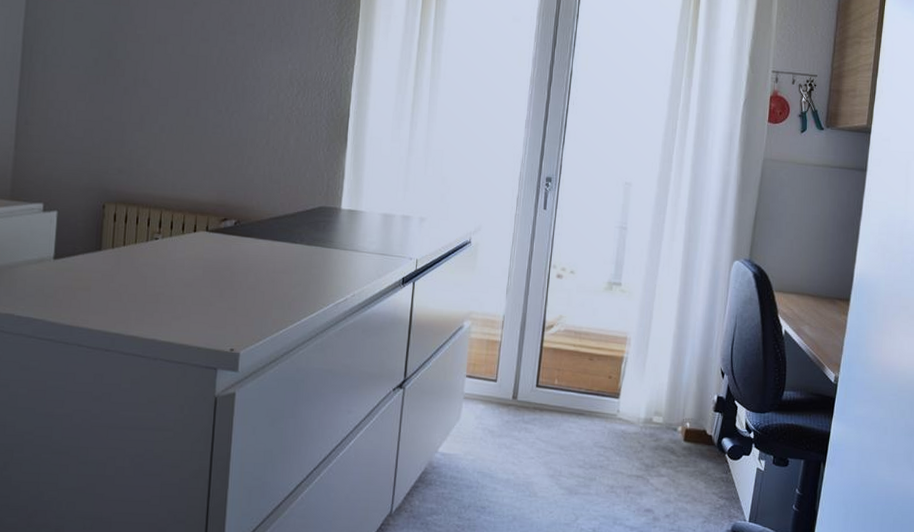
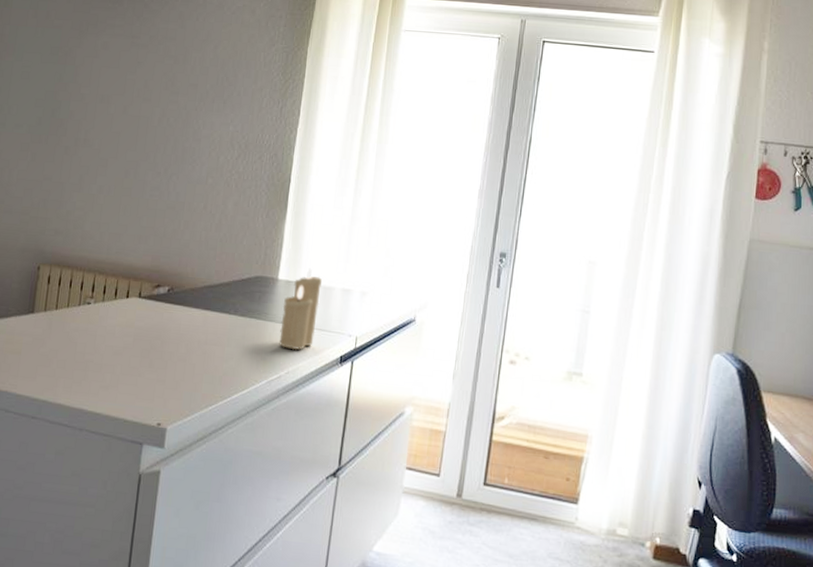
candle: none [344,196,383,275] -> present [279,267,322,351]

